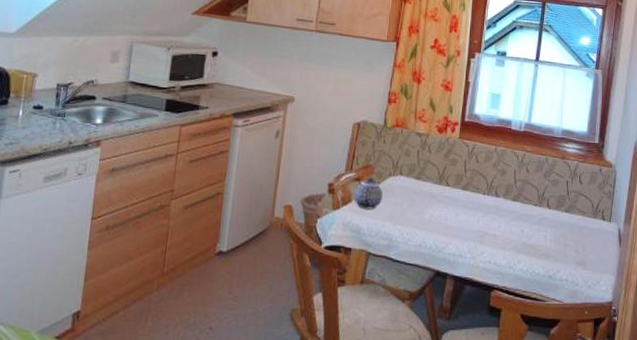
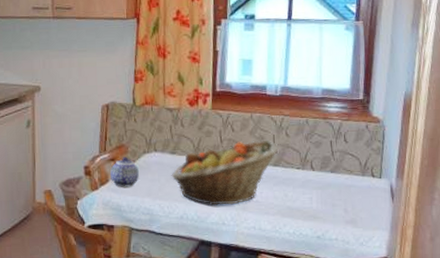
fruit basket: none [414,173,519,237] -> present [171,140,279,206]

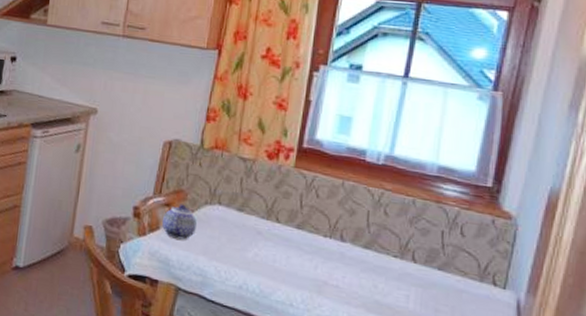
fruit basket: present [171,140,279,206] -> none [234,211,373,285]

